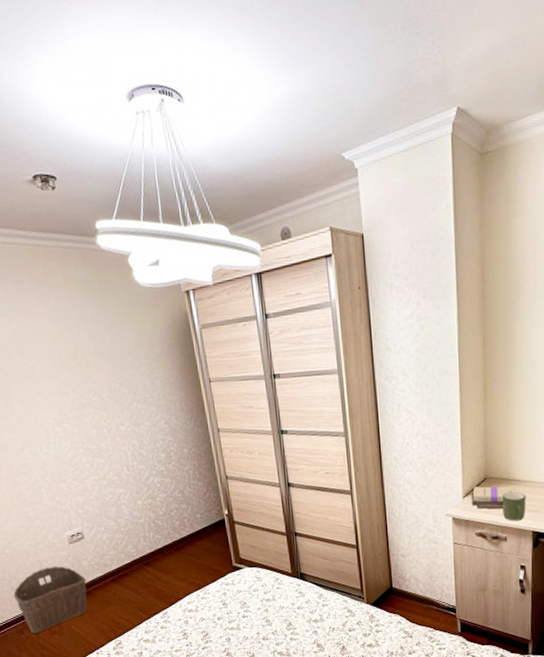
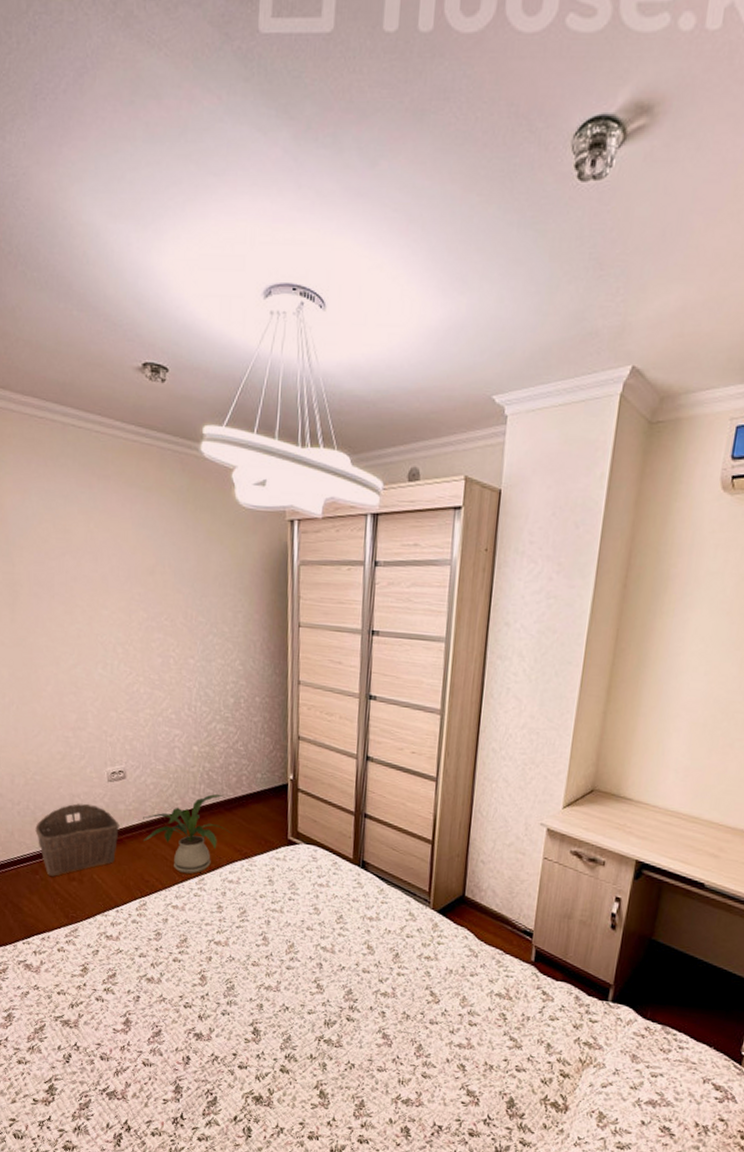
house plant: none [105,538,184,611] -> present [142,794,232,874]
books: present [471,486,515,509] -> none [571,798,625,829]
mug: present [502,492,526,522] -> none [605,810,636,846]

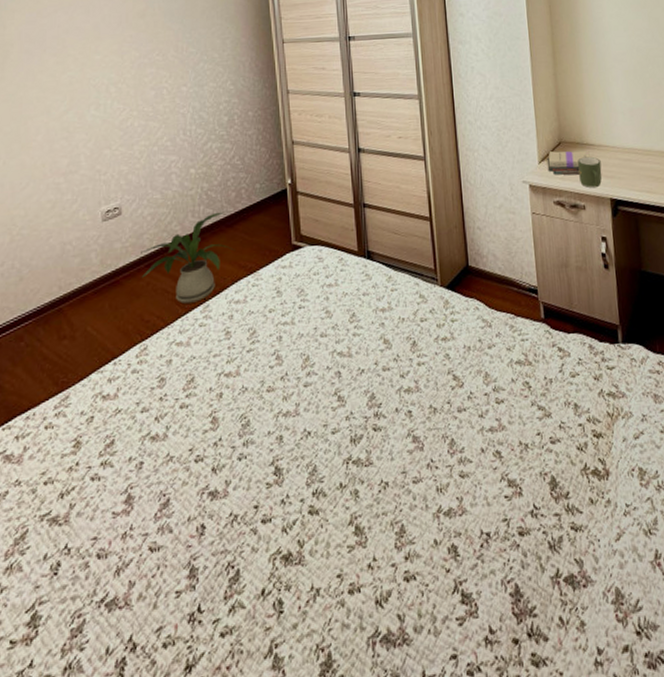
wicker basket: present [35,803,119,876] -> none [21,249,115,340]
books: none [571,798,625,829] -> present [546,151,590,175]
mug: none [605,810,636,846] -> present [578,156,602,188]

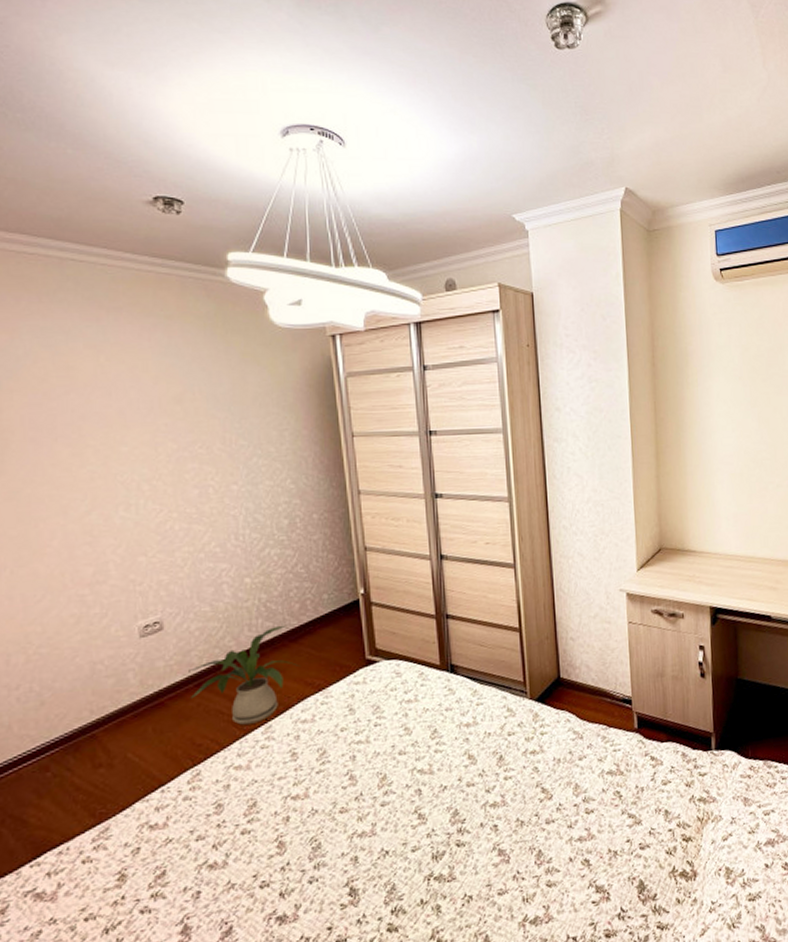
books: present [546,151,590,175] -> none [646,557,691,583]
mug: present [578,156,602,188] -> none [678,563,703,596]

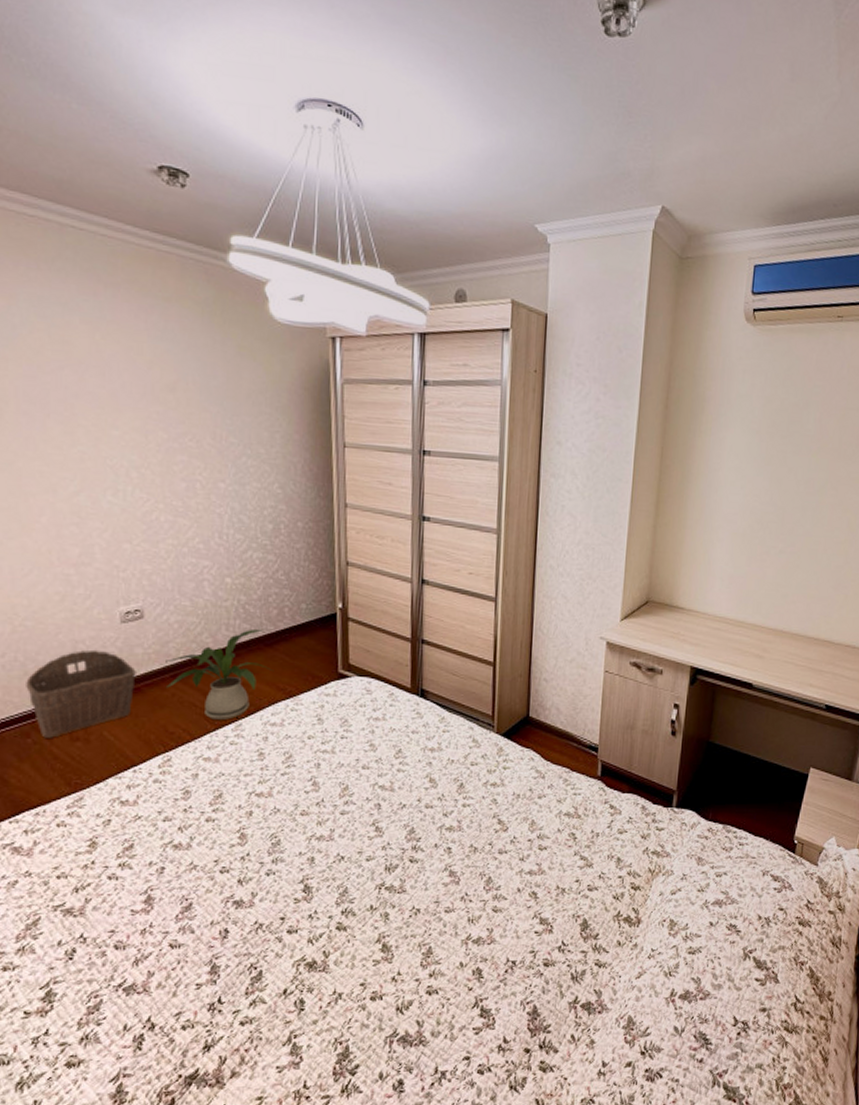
wicker basket: none [43,669,159,769] -> present [26,650,136,738]

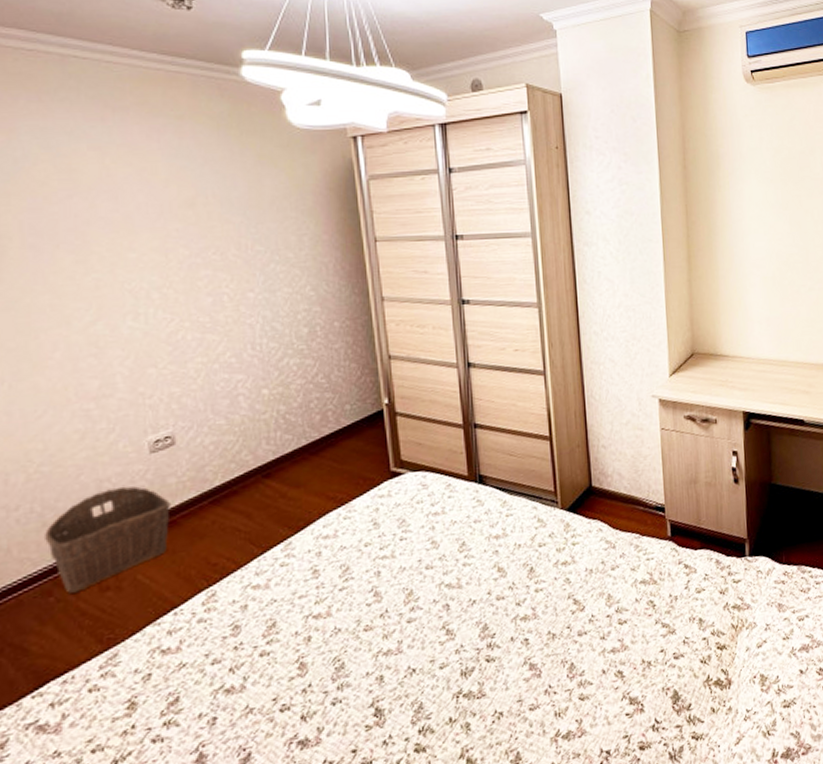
house plant: present [165,630,274,720] -> none [203,438,322,542]

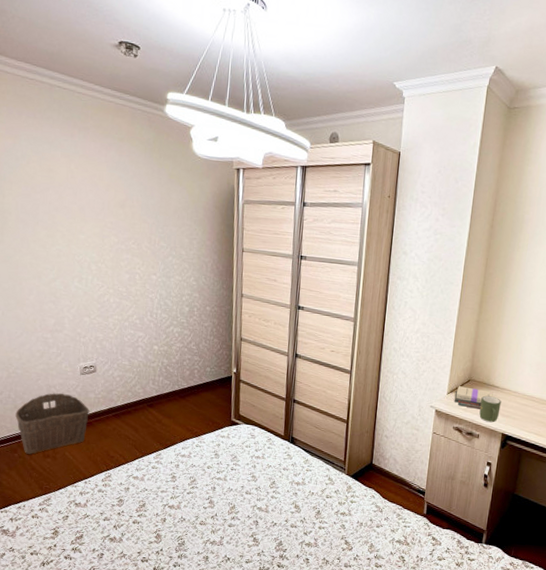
books: none [678,362,724,389] -> present [454,386,493,409]
mug: none [711,368,736,402] -> present [479,395,501,423]

